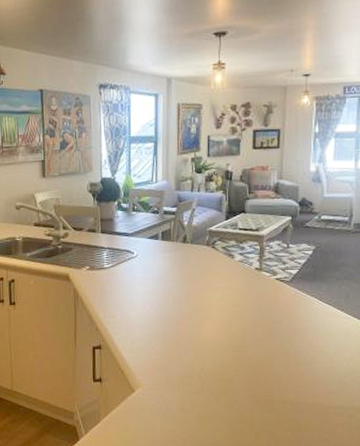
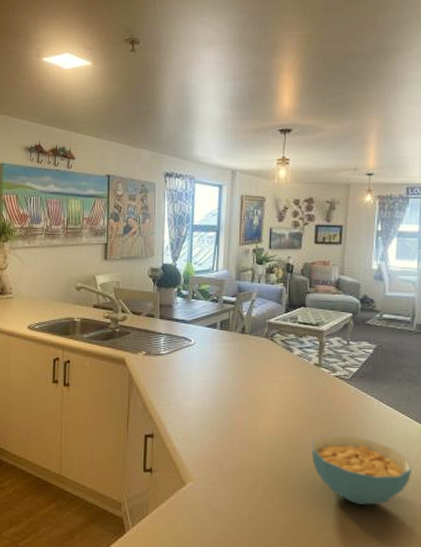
cereal bowl: none [254,334,351,398] -> present [311,434,412,505]

